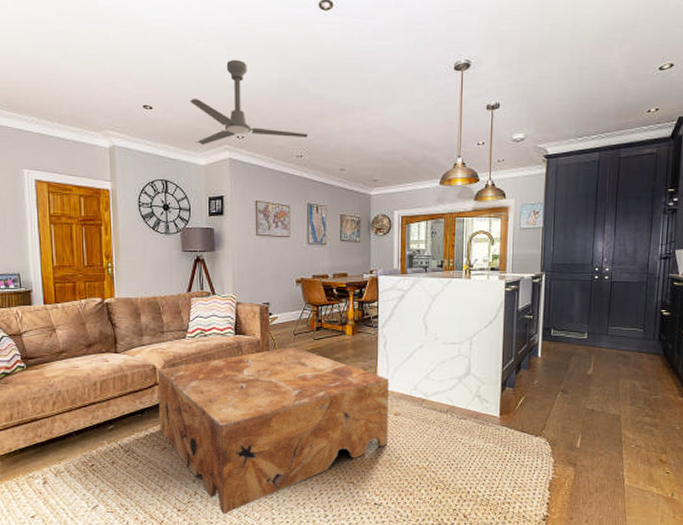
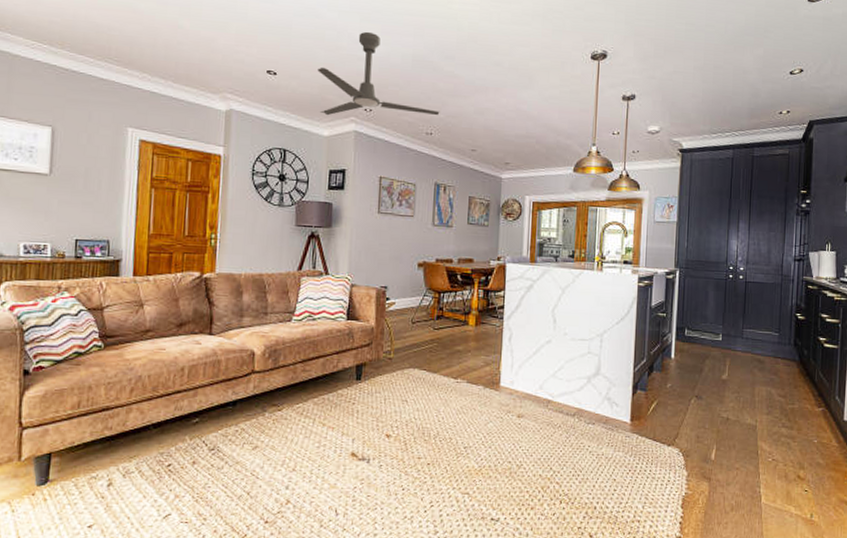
coffee table: present [157,346,389,515] -> none [252,335,513,528]

